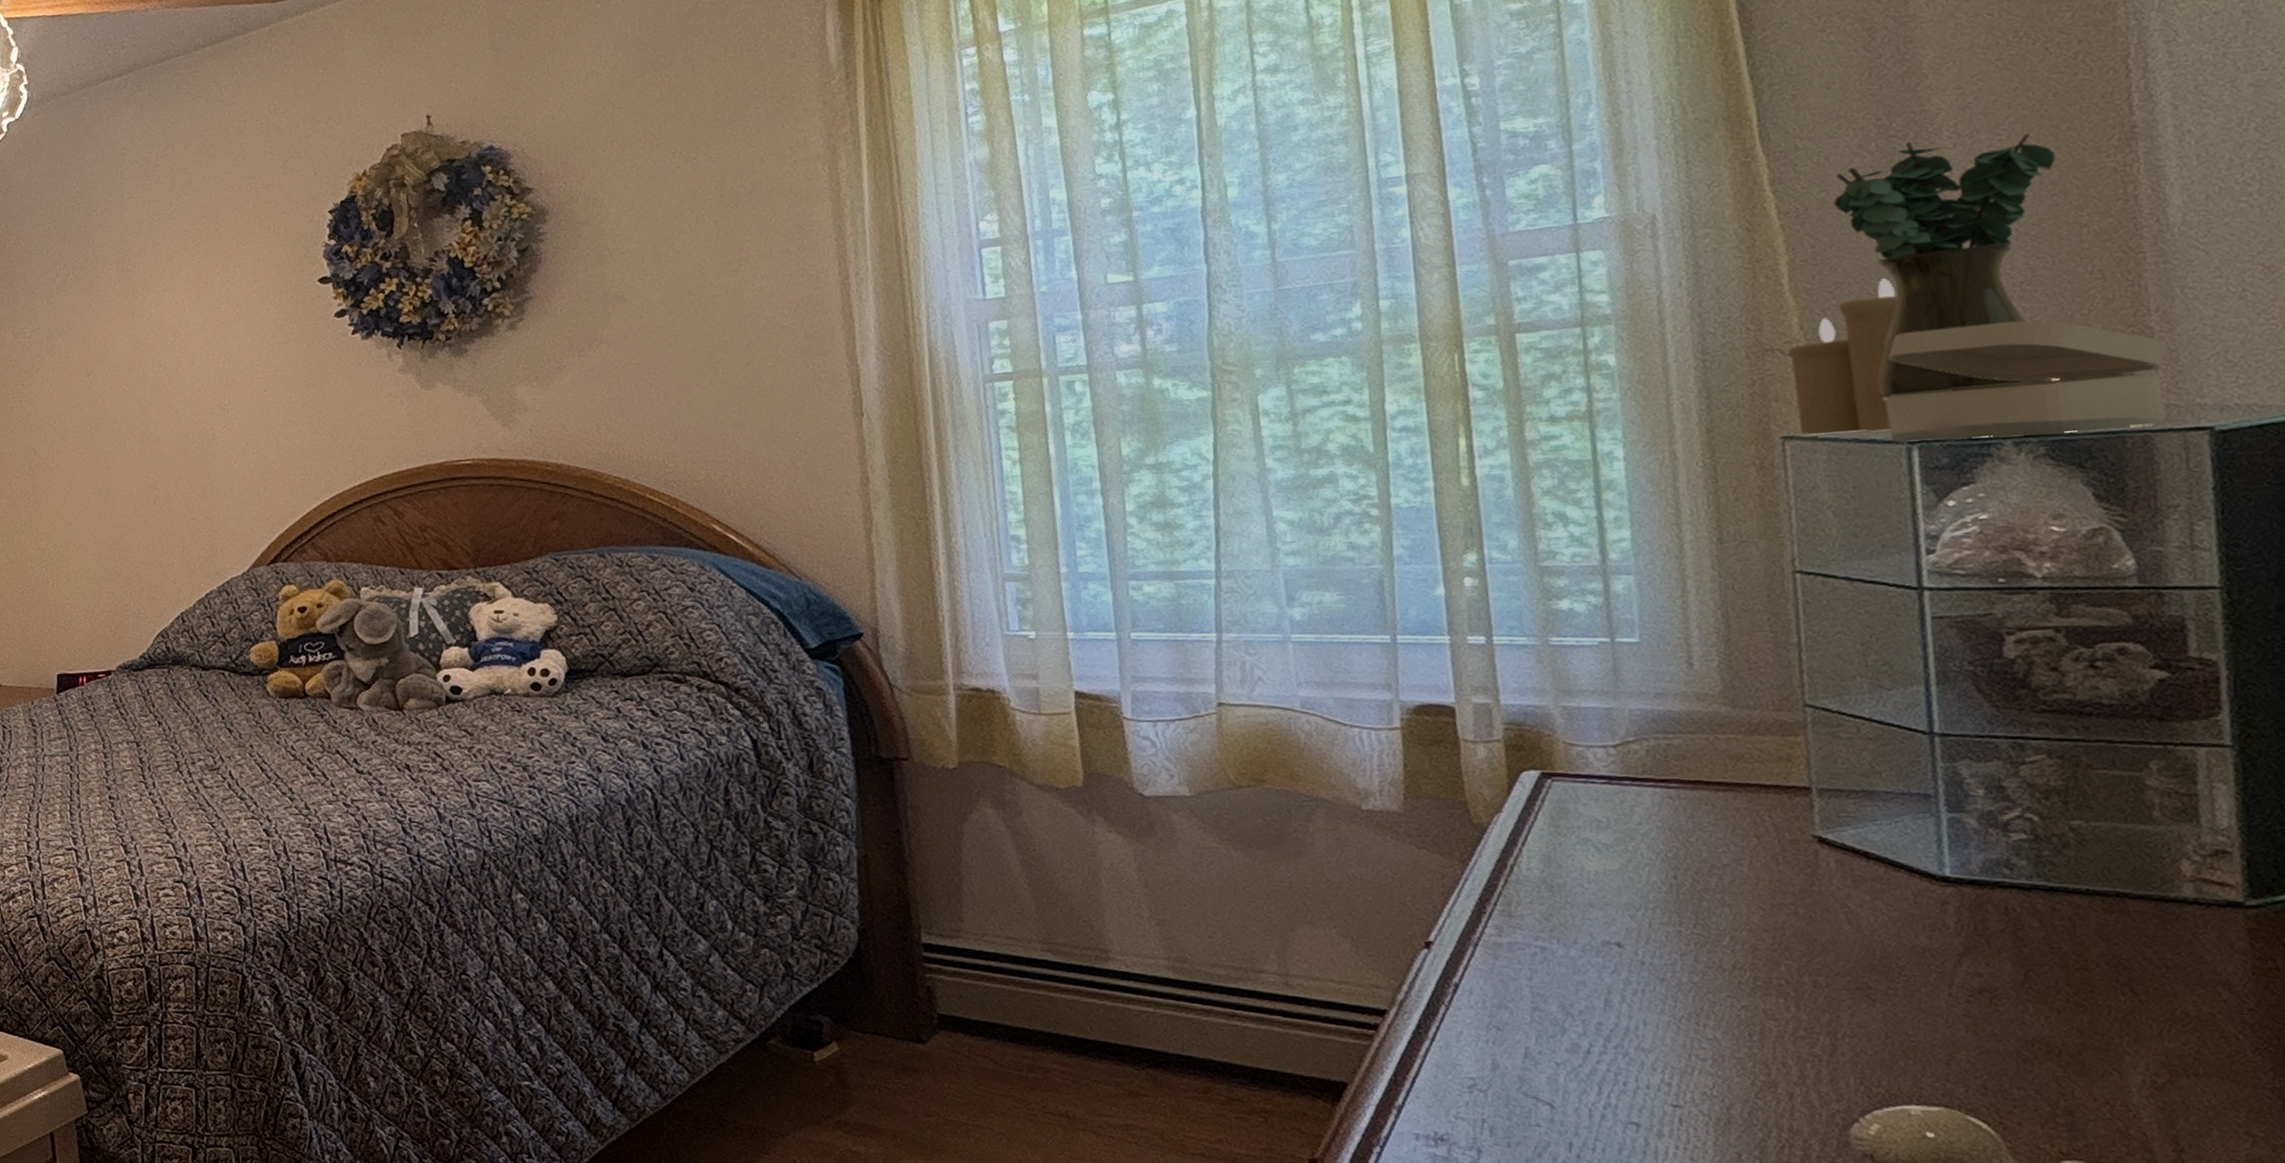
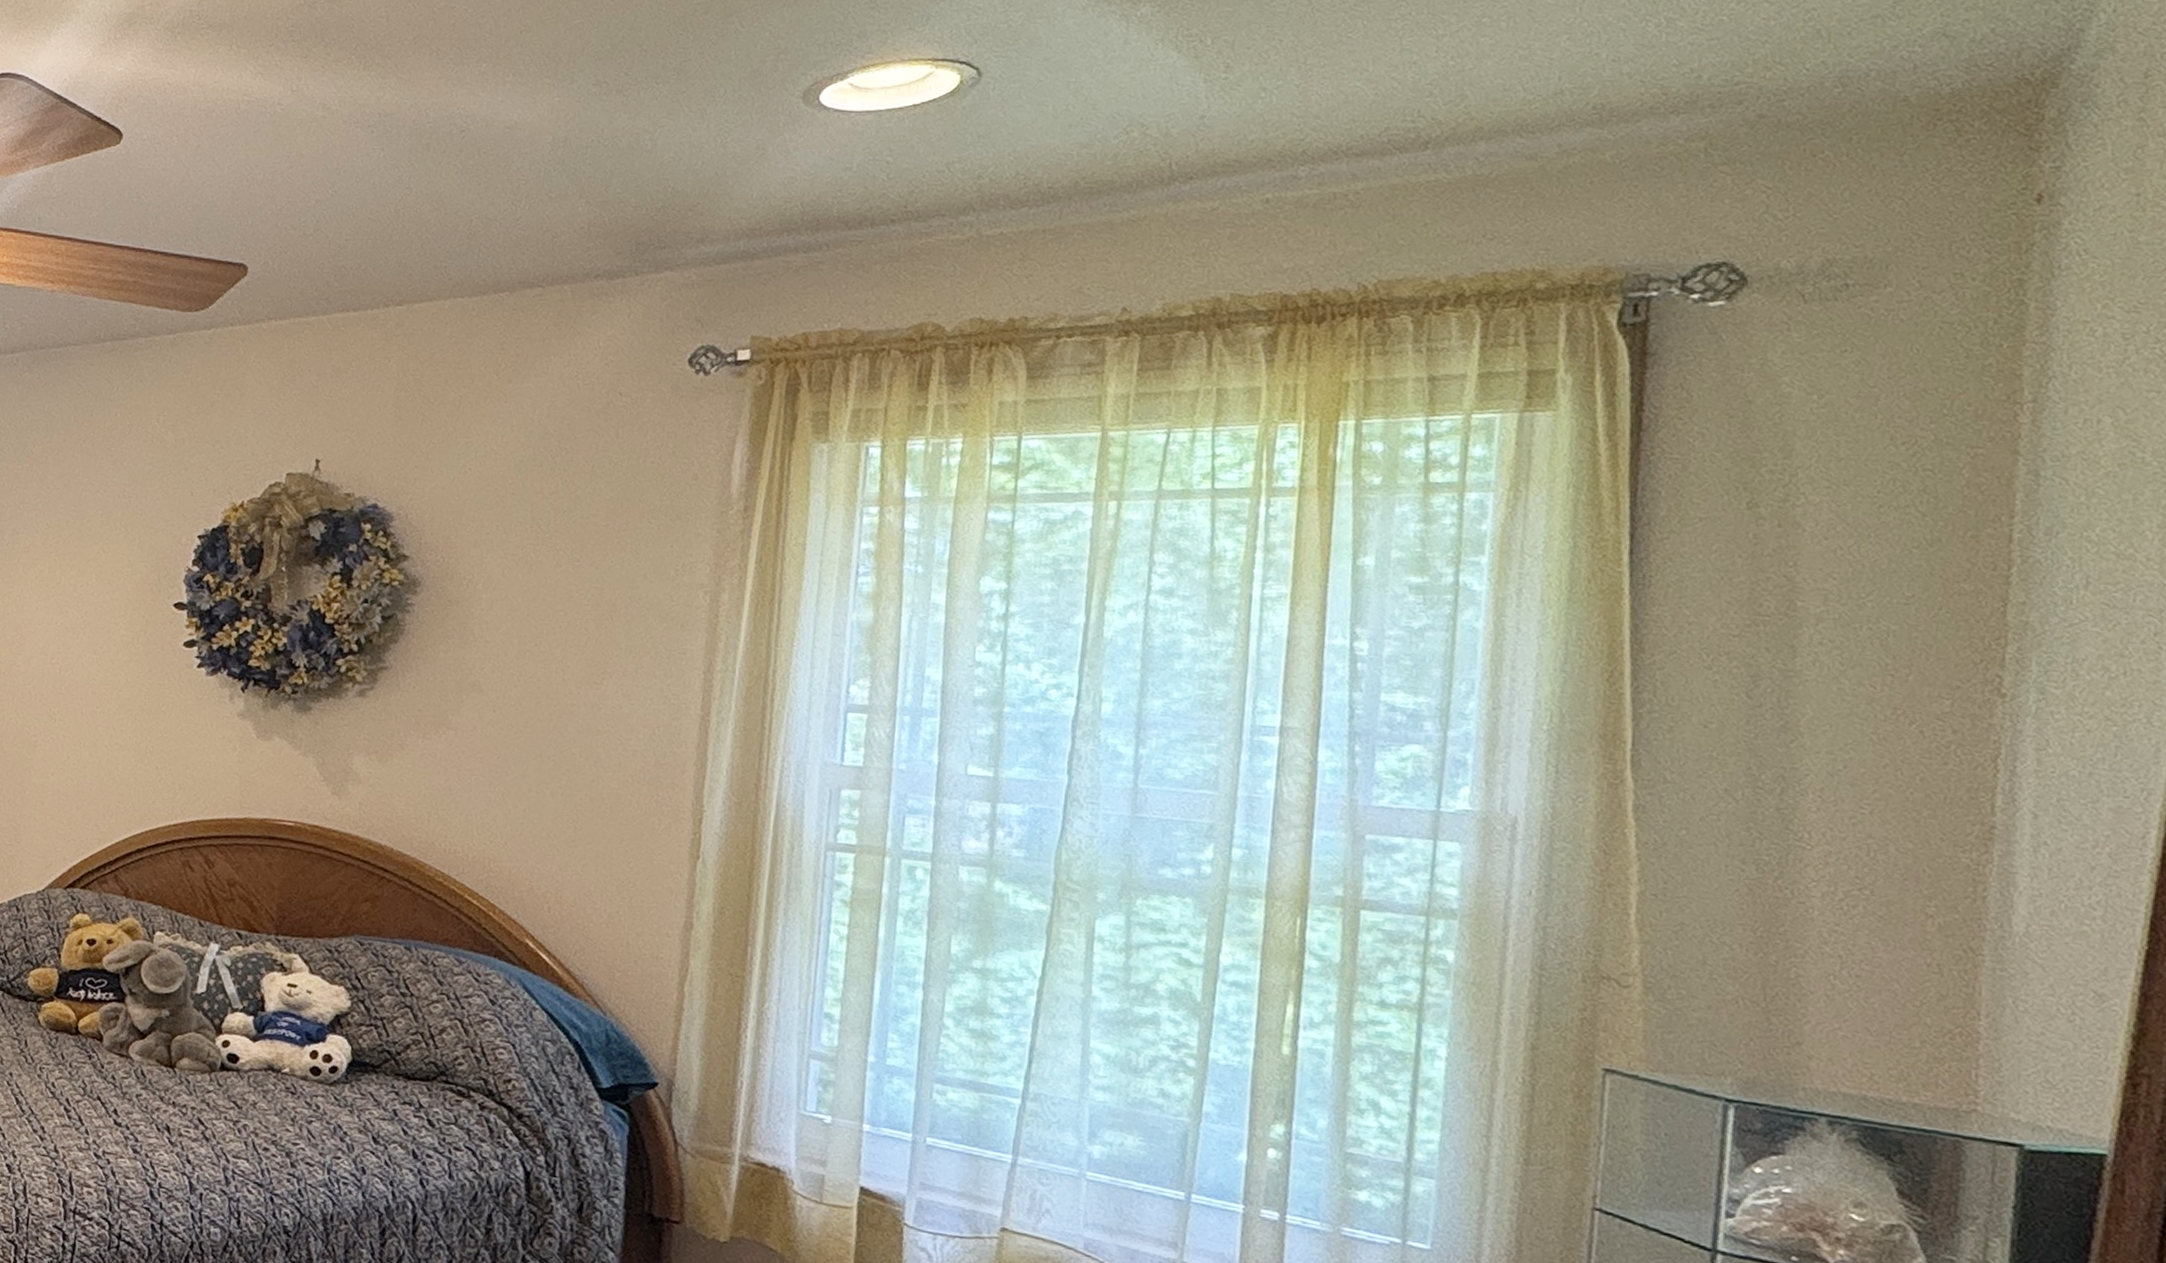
candle: present [1788,278,1899,435] -> none [1622,929,1740,1084]
vase: present [1834,133,2056,404] -> none [1692,797,1914,1067]
jewelry box: present [1886,320,2168,443] -> none [1709,987,1992,1133]

